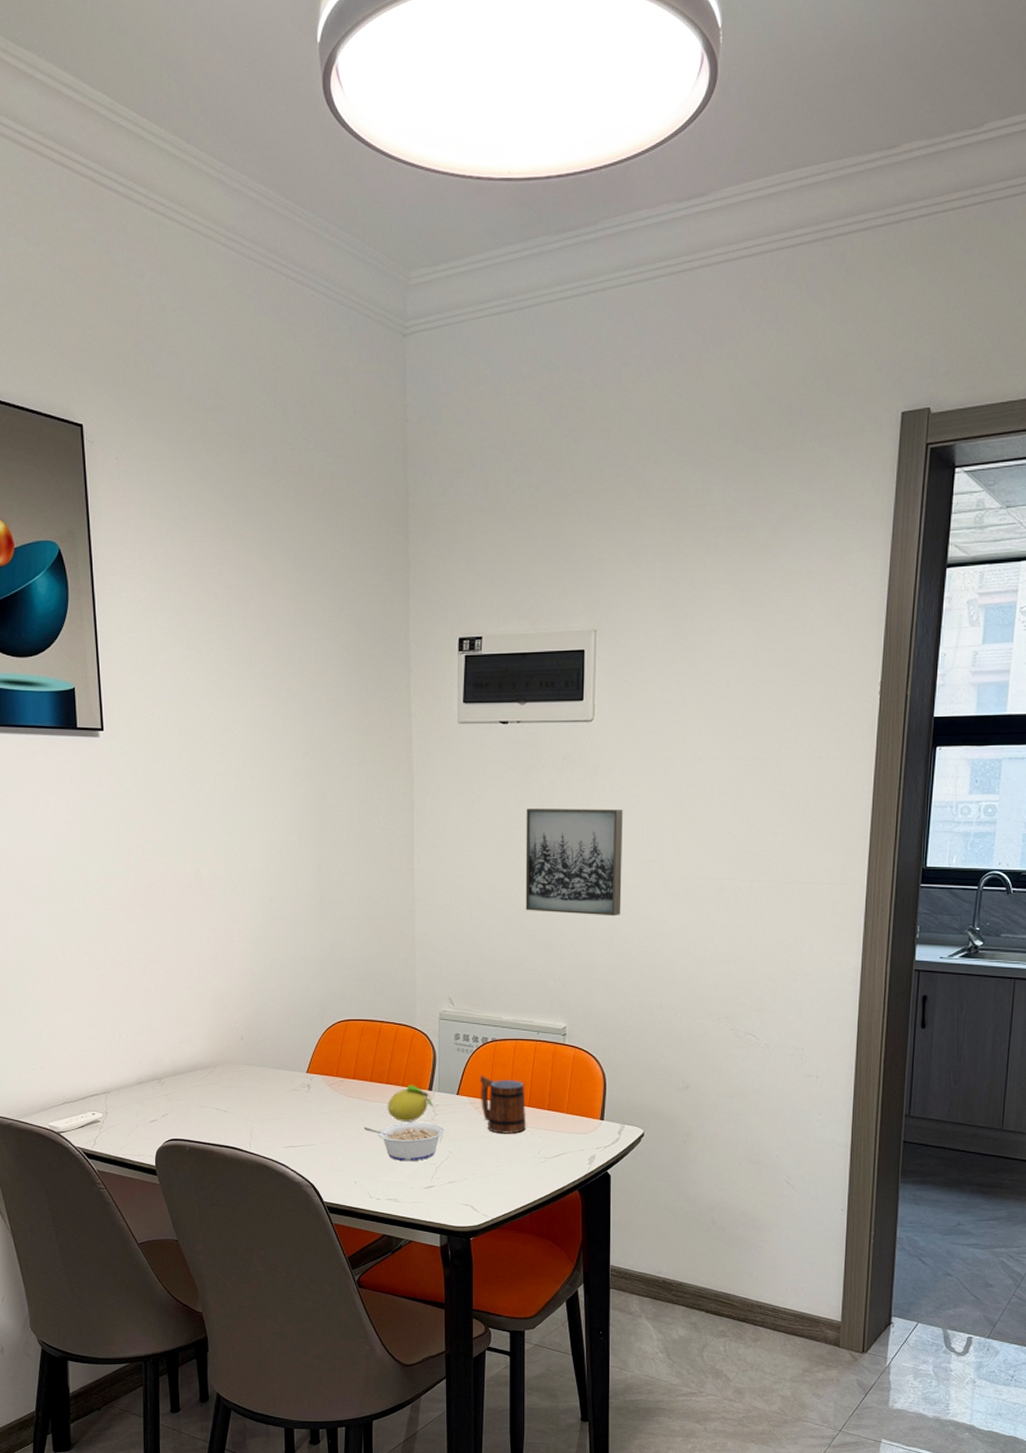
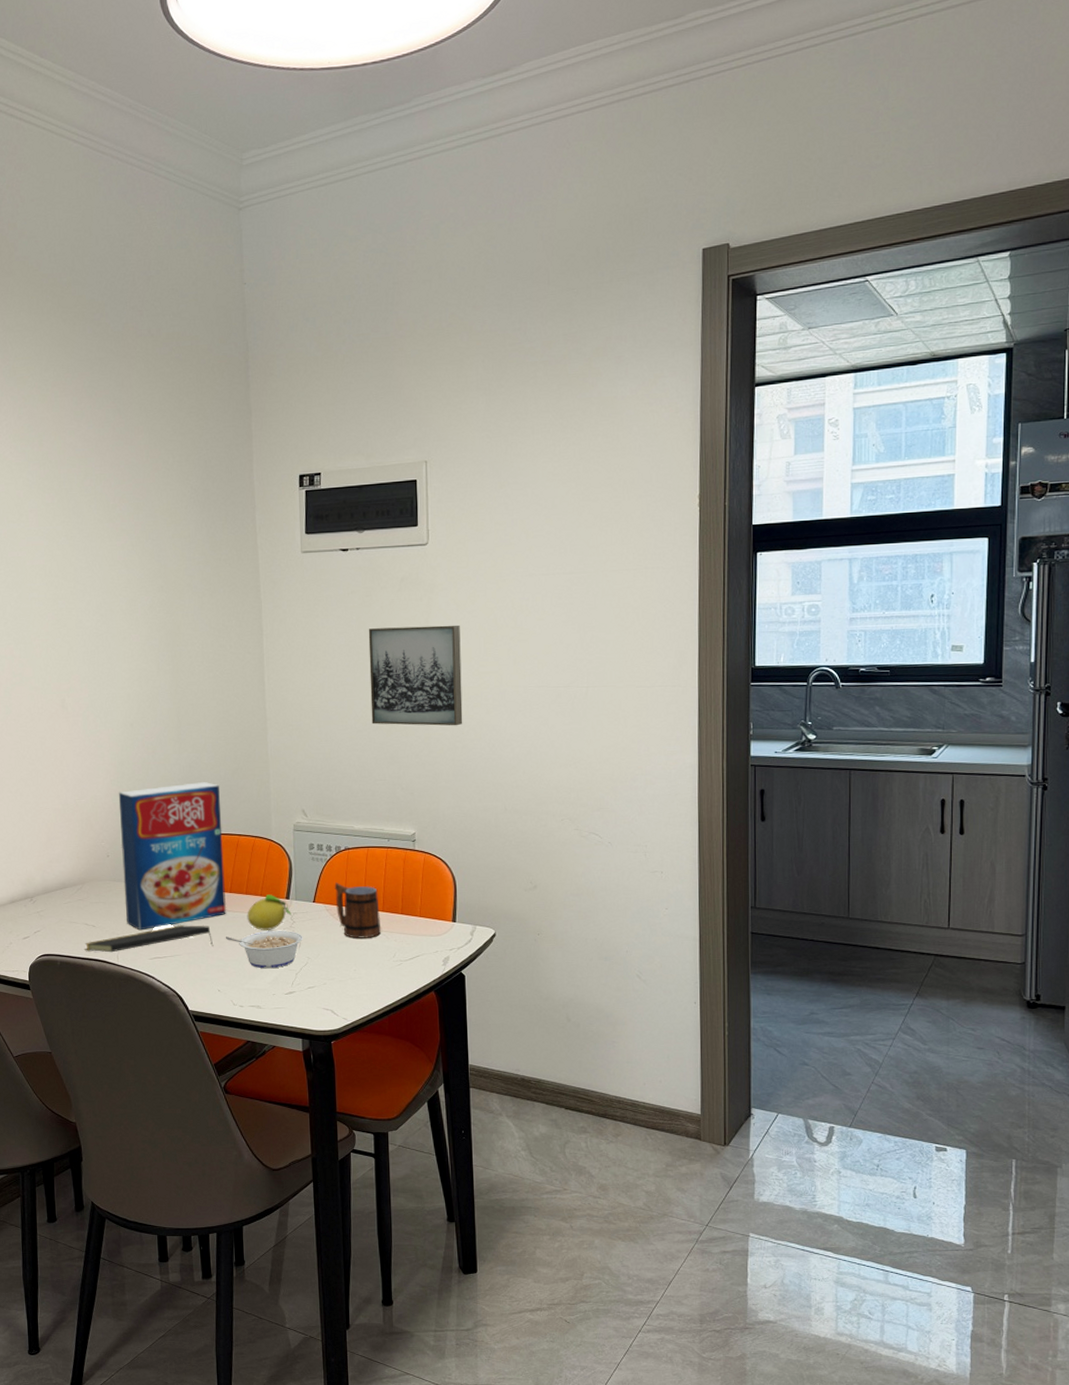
notepad: none [215,1112,351,1140] -> present [84,924,214,953]
cereal box: none [254,965,365,1118] -> present [118,782,226,931]

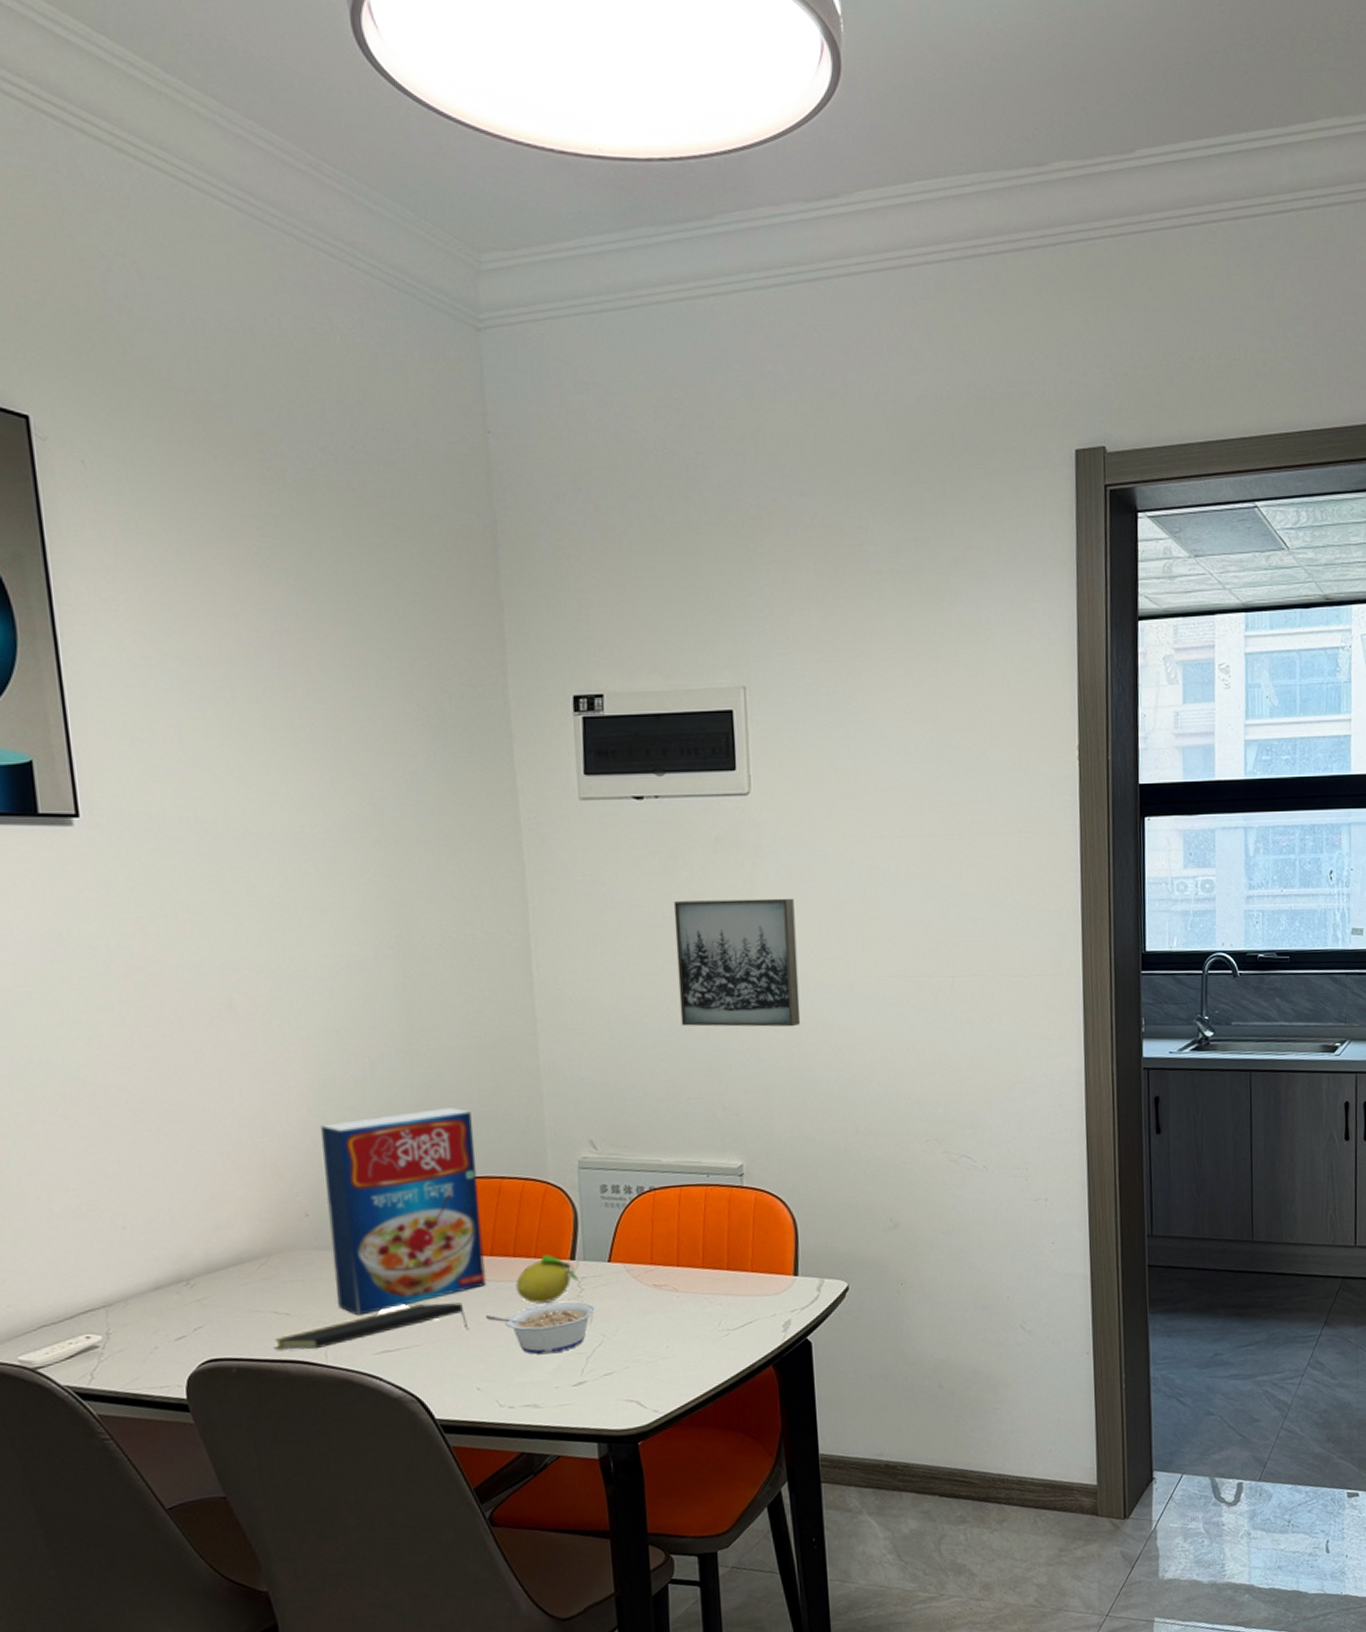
mug: present [334,882,382,939] -> none [636,1234,702,1306]

